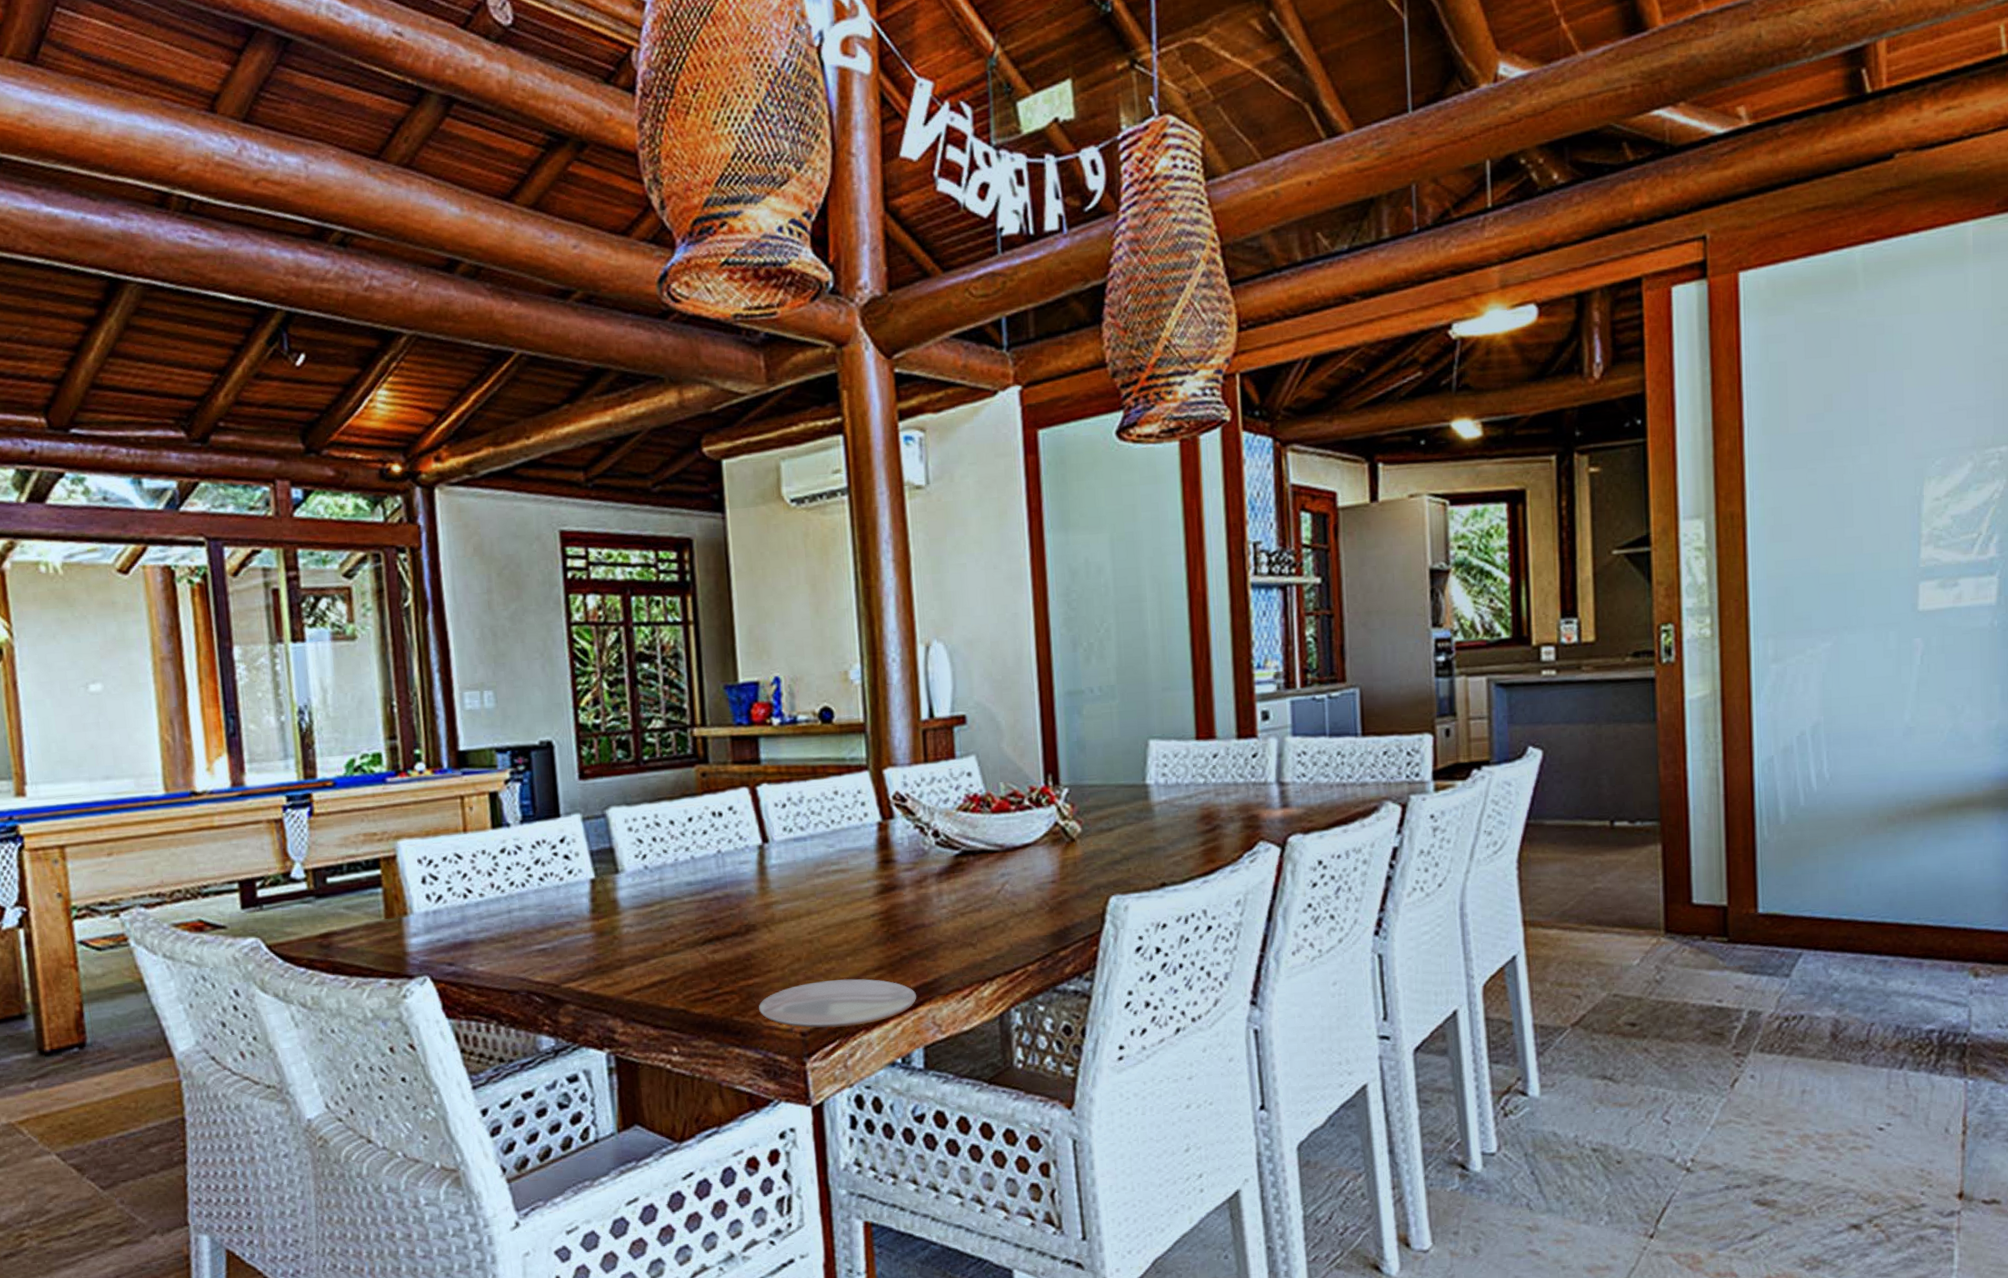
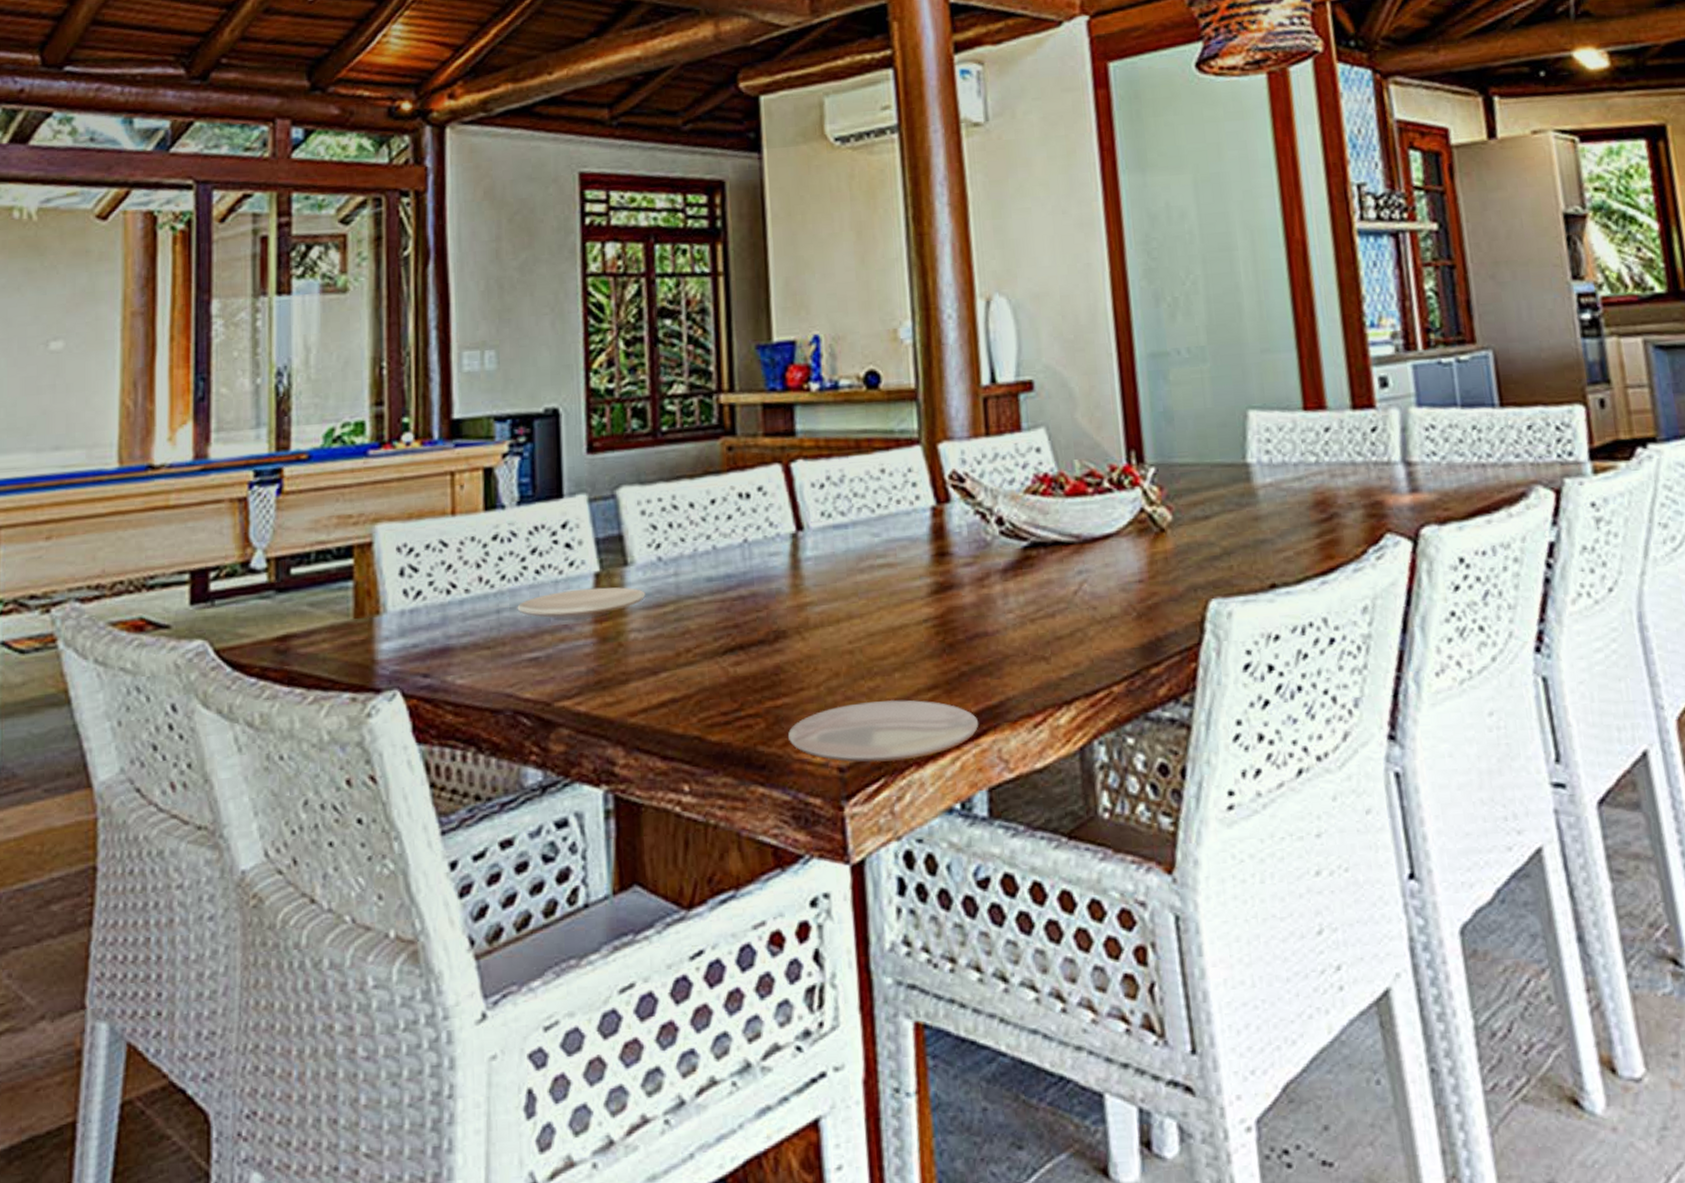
plate: none [525,891,635,919] -> present [517,587,646,621]

